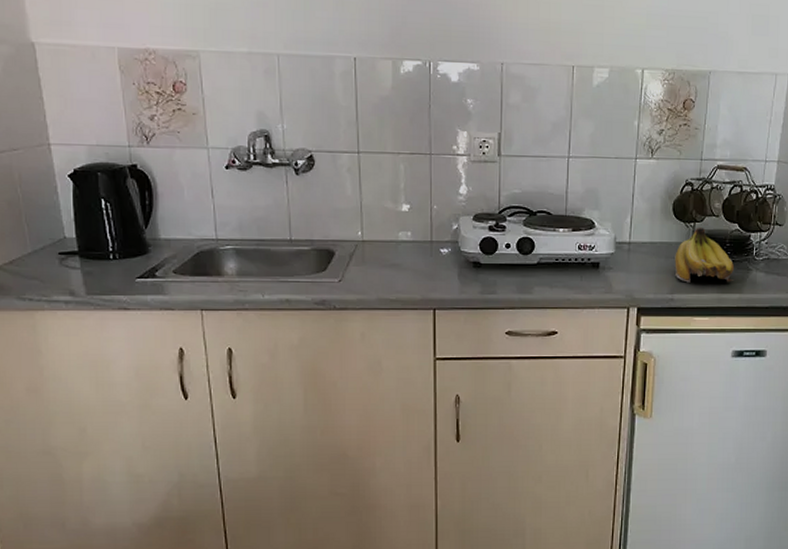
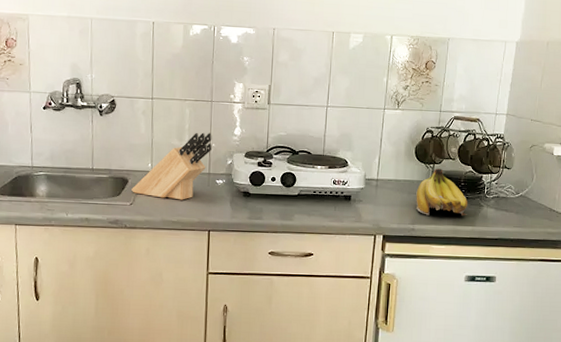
knife block: none [339,192,434,274] -> present [132,132,213,200]

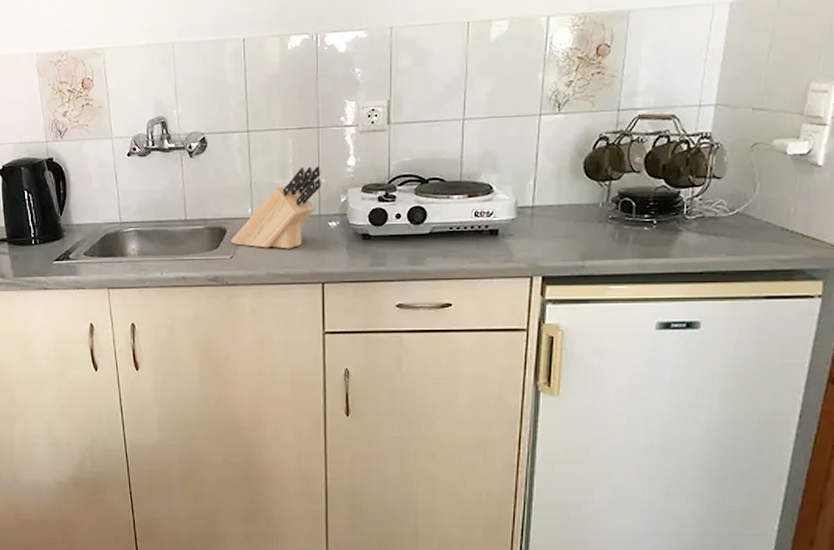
fruit: present [415,169,467,216] -> none [586,186,659,248]

